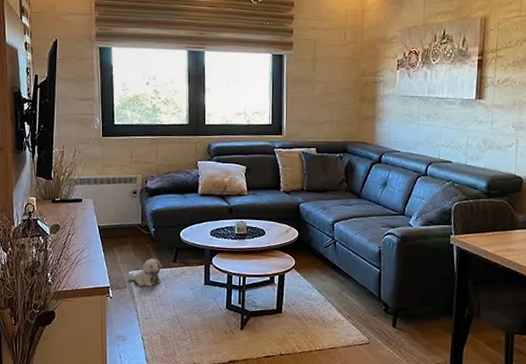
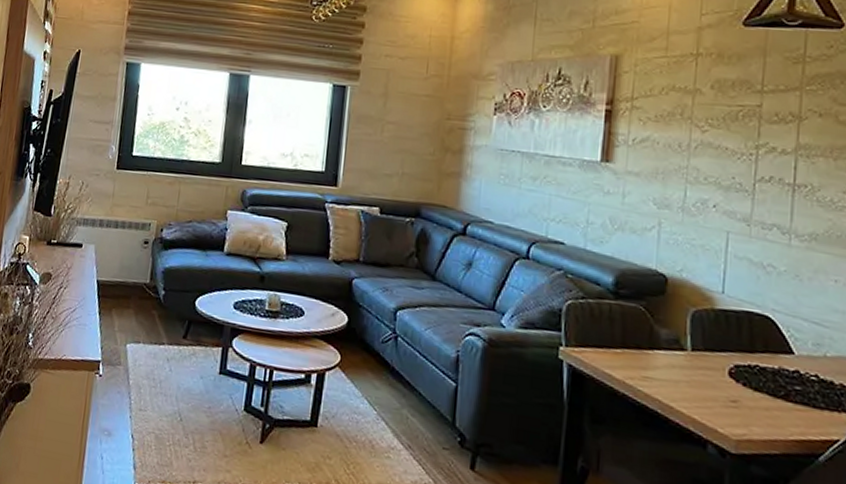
plush toy: present [129,258,162,286] -> none [126,329,168,368]

